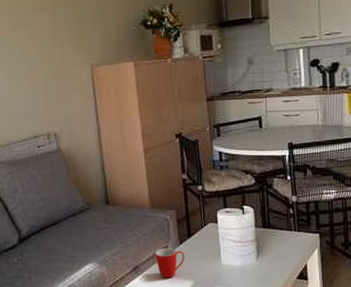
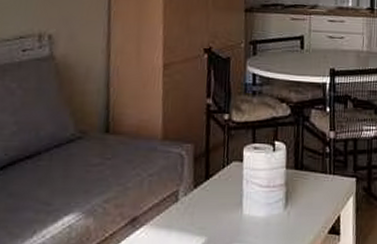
mug: present [155,249,185,278] -> none [161,194,199,234]

